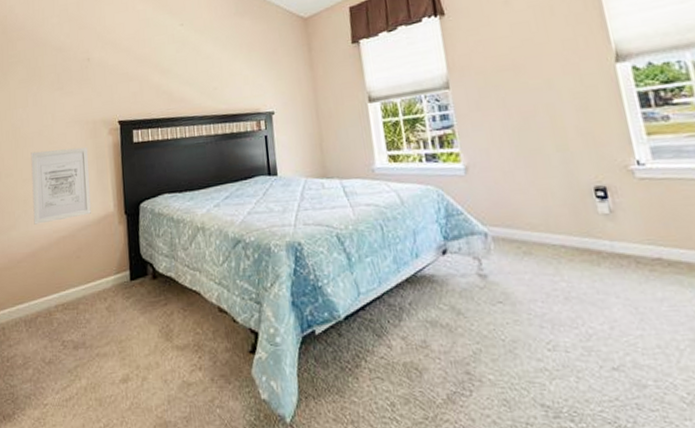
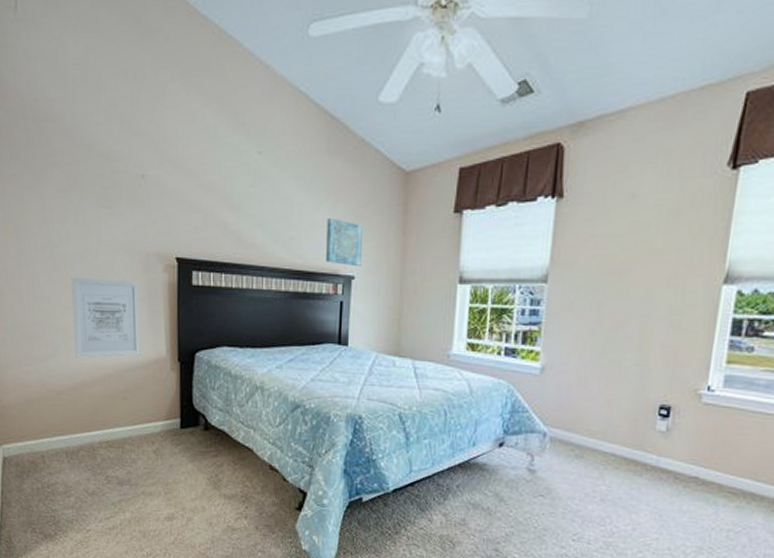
wall art: none [243,65,279,104] -> present [326,217,362,266]

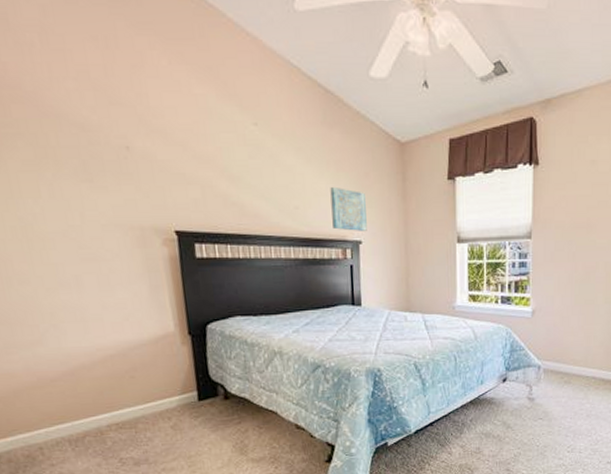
wall art: present [71,277,141,358] -> none [53,256,145,341]

